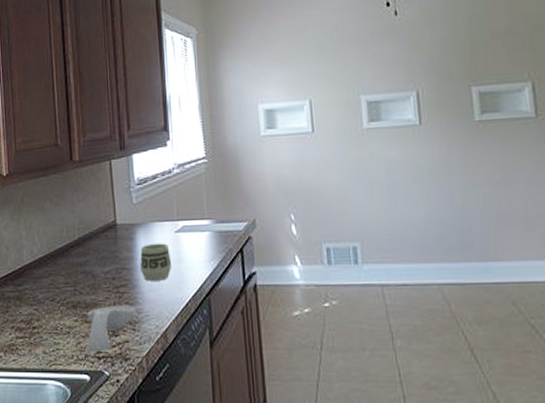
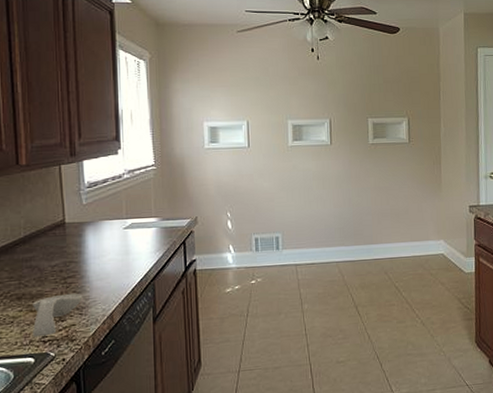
cup: present [140,243,172,281] -> none [88,238,120,272]

